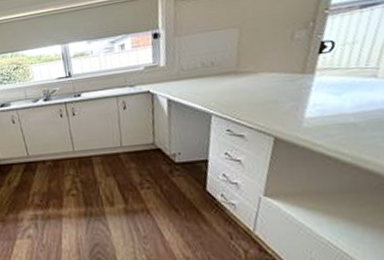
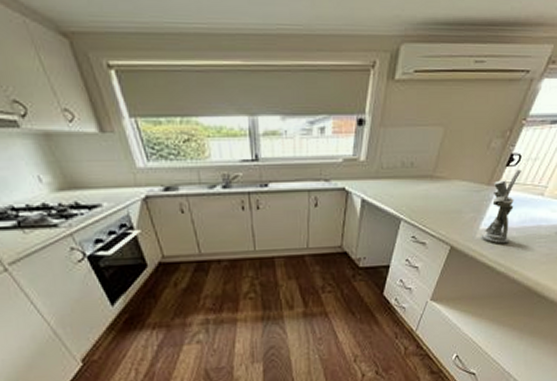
utensil holder: none [309,54,349,132] -> present [481,169,521,244]

